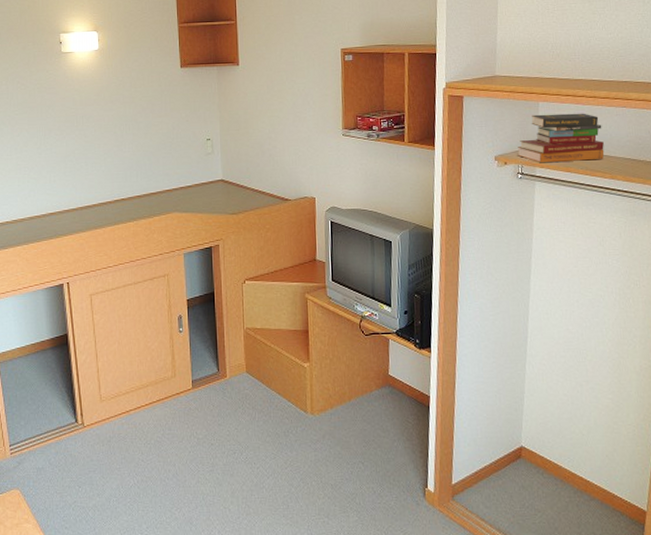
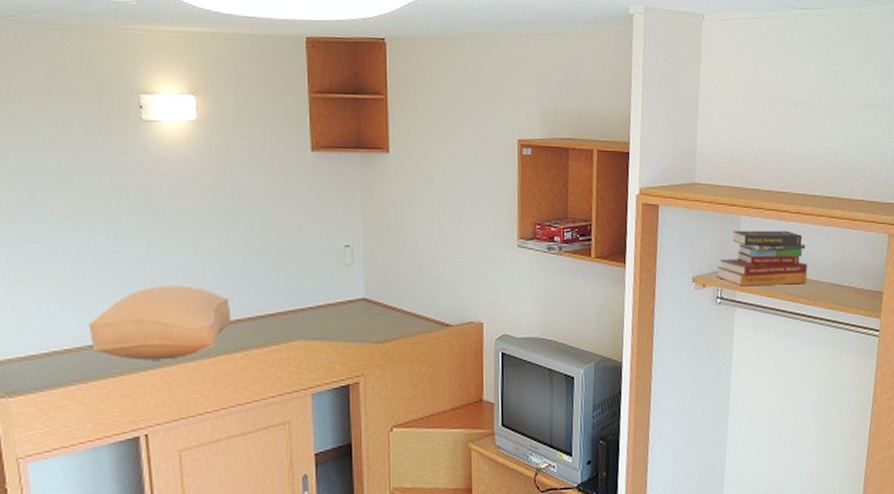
cushion: none [28,173,125,228] -> present [89,286,231,361]

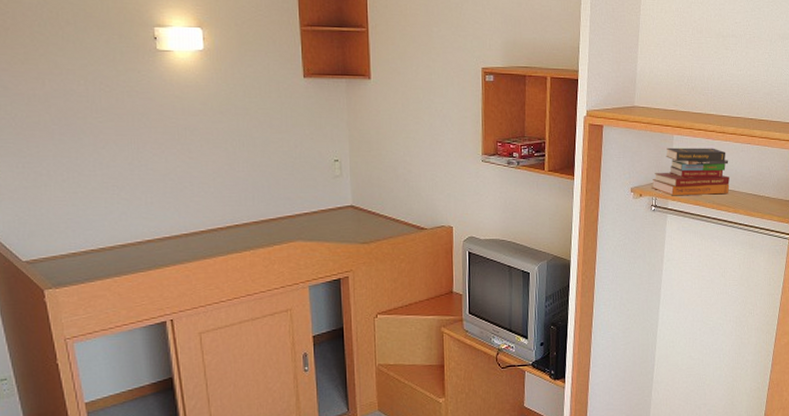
cushion: present [89,286,231,361] -> none [119,194,240,258]

